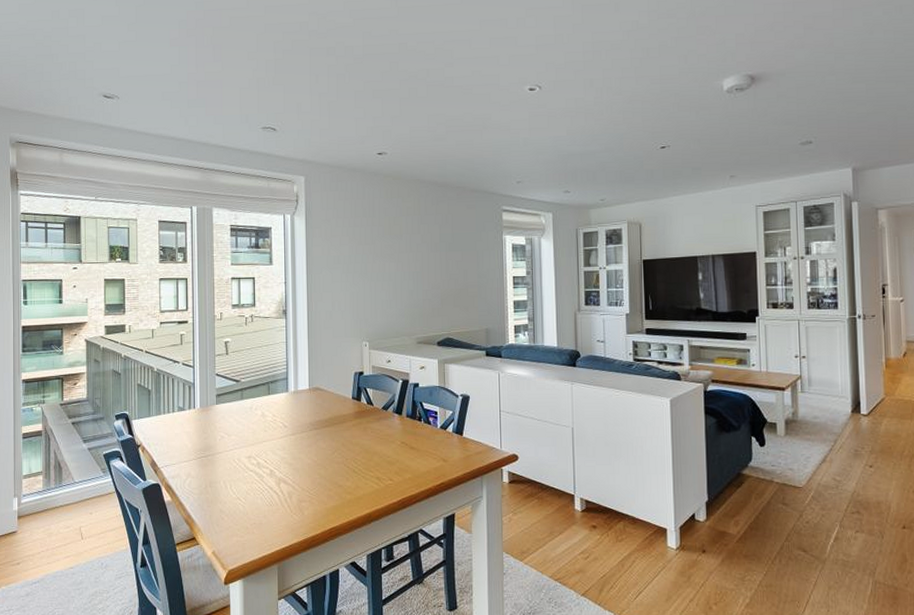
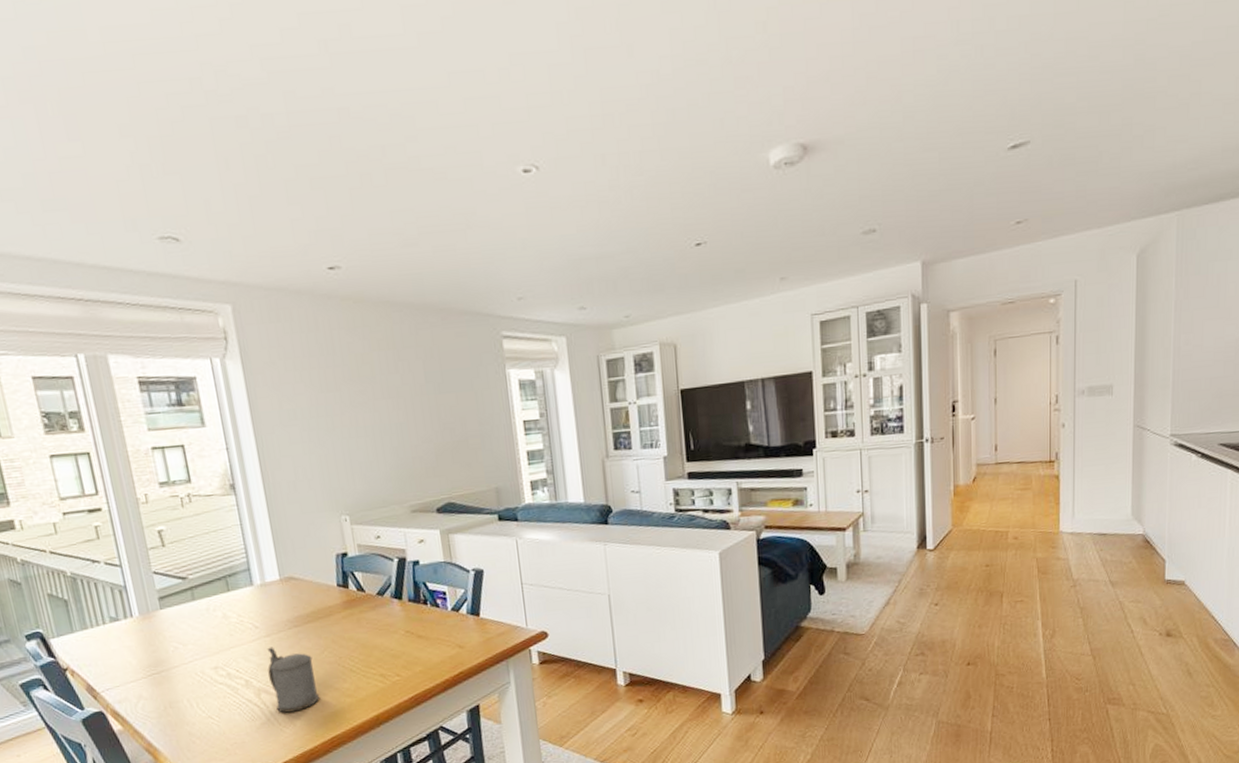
beer stein: none [289,444,325,502] -> present [267,647,319,713]

